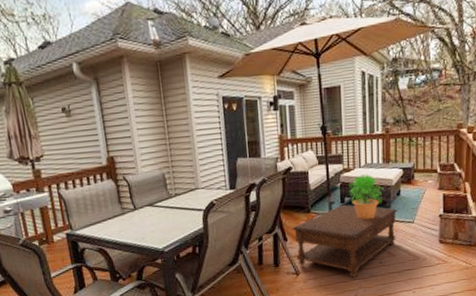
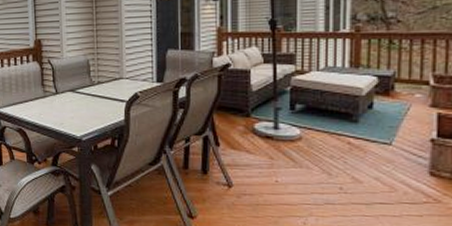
coffee table: present [292,204,398,278] -> none [226,112,369,202]
potted plant: present [350,174,384,220] -> none [303,79,350,133]

